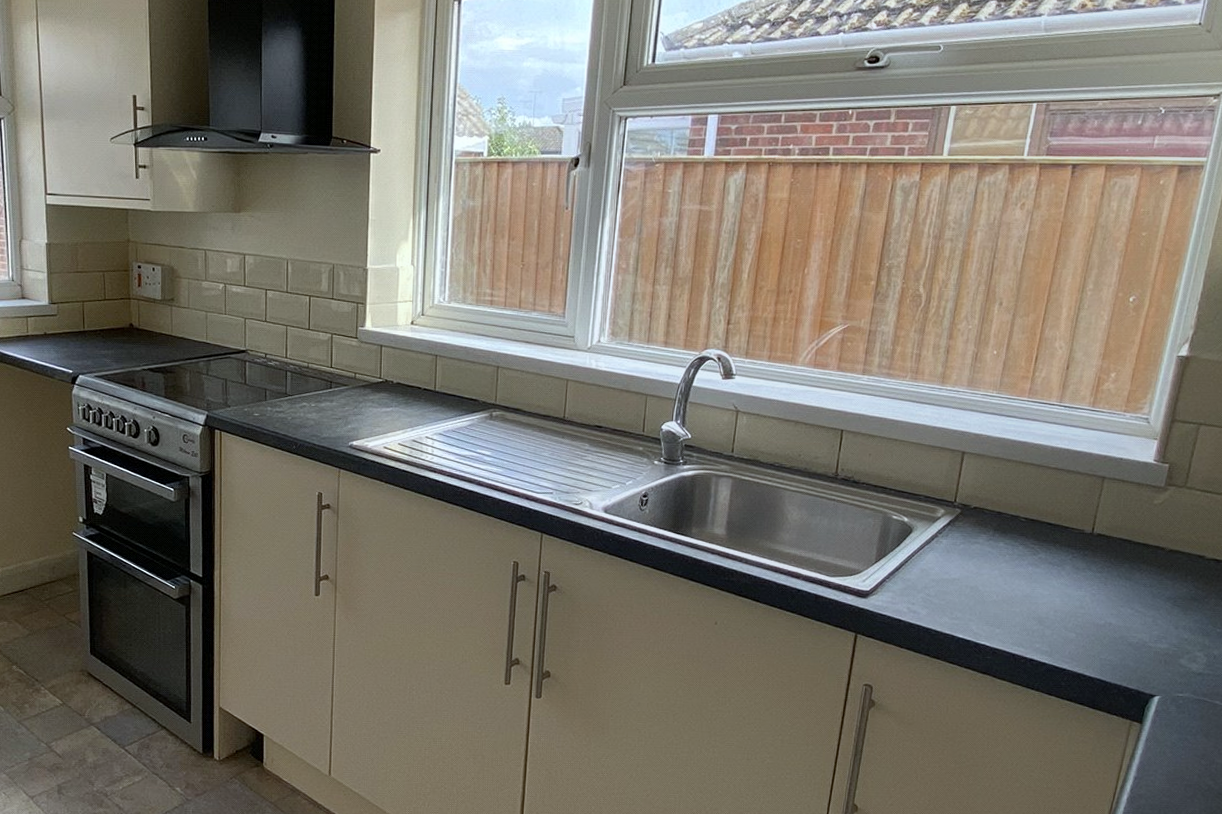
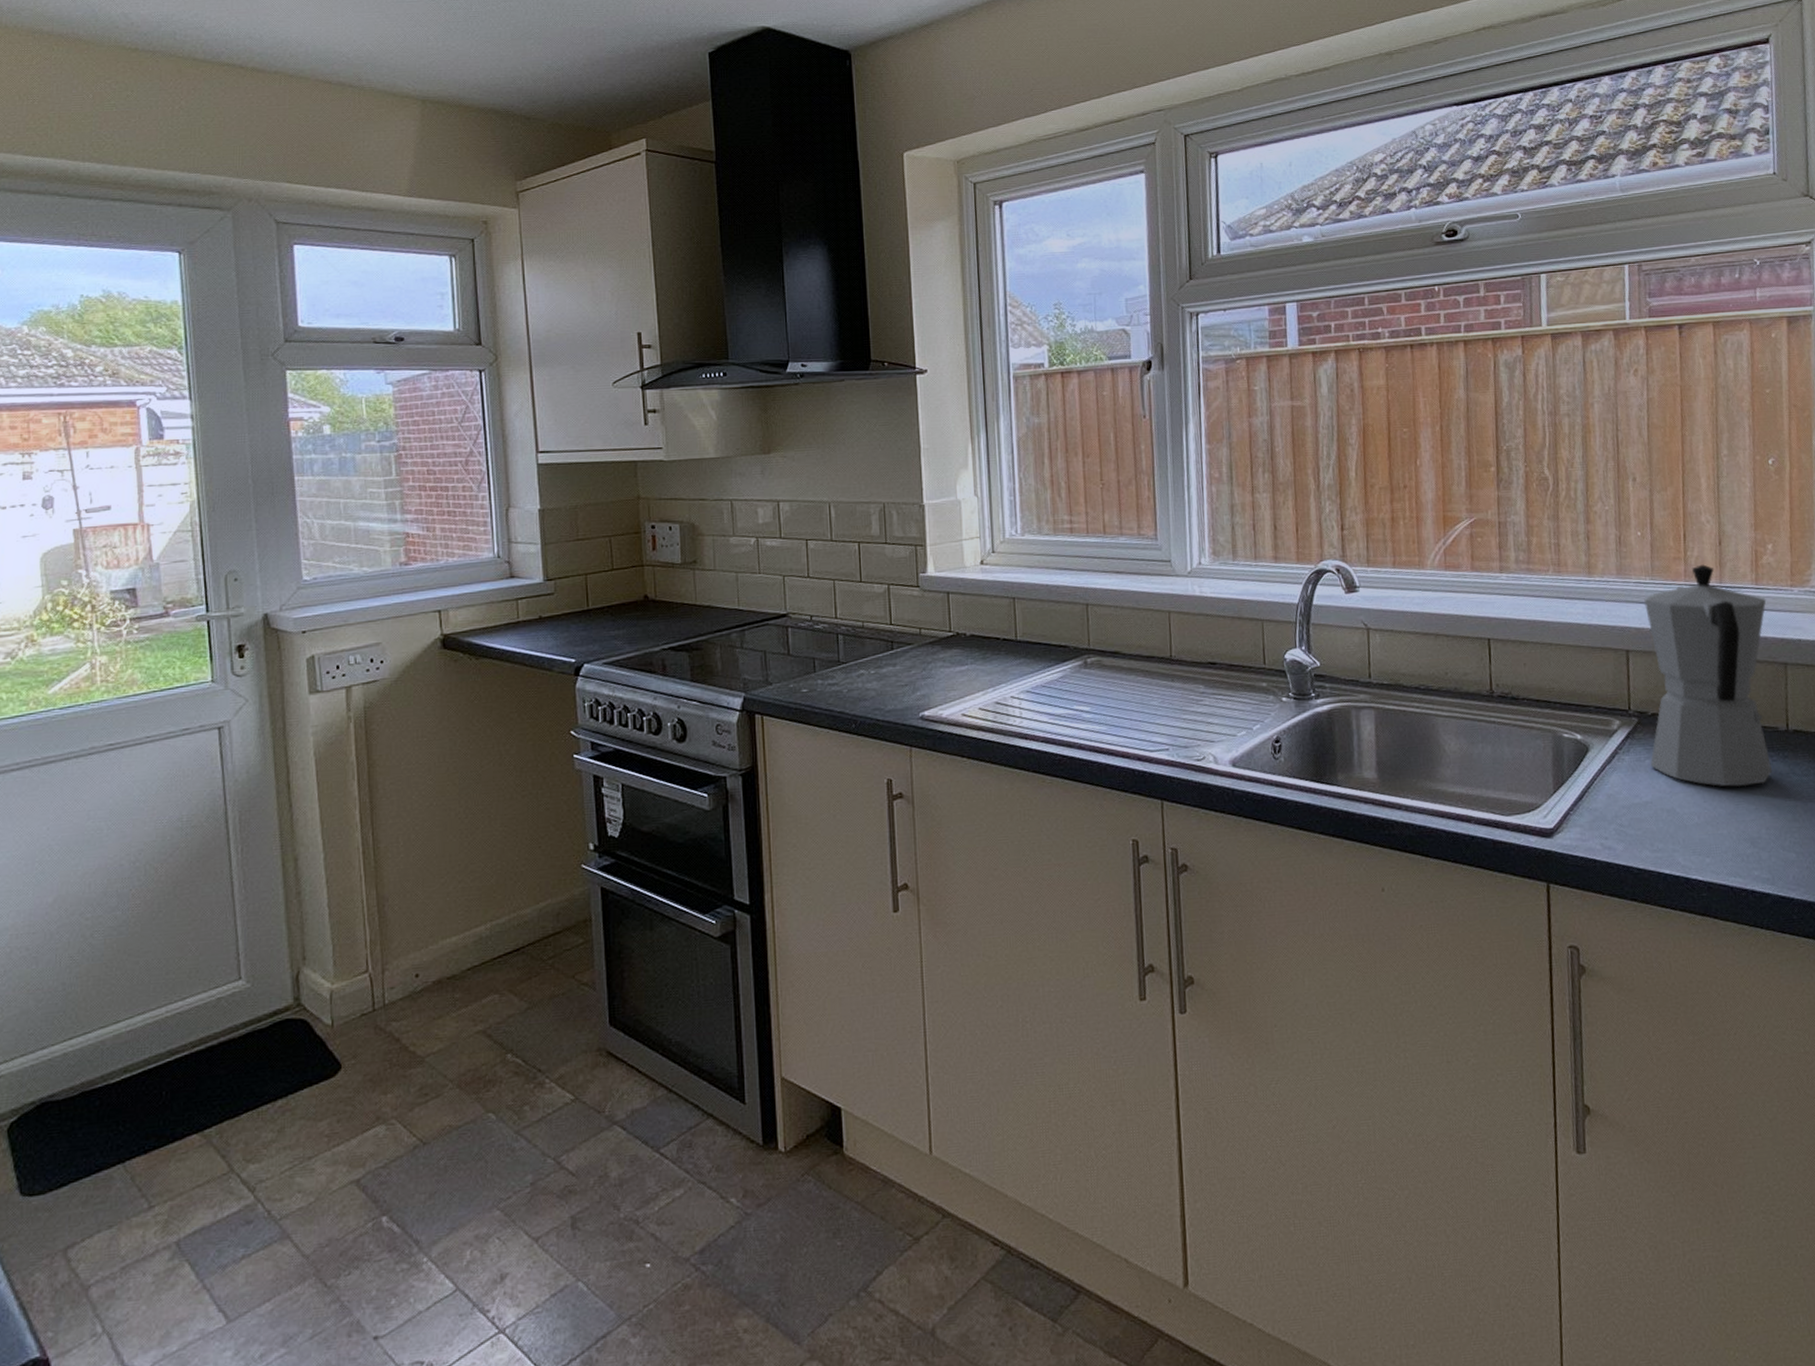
moka pot: none [964,385,1099,576] -> present [1644,564,1772,788]

